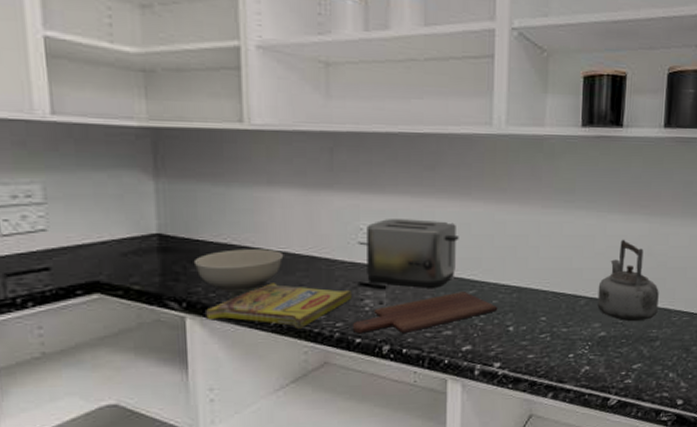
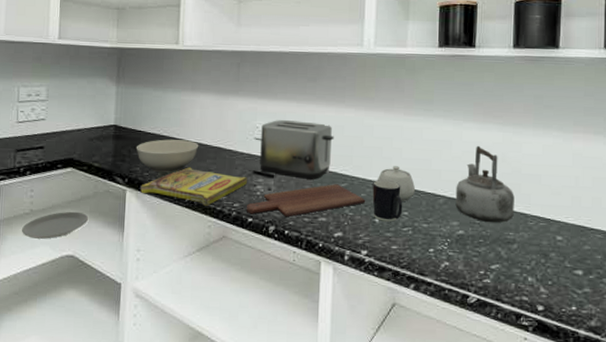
plate: none [30,349,135,389] -> present [21,211,89,239]
mug: none [505,282,540,329] -> present [372,179,403,222]
teapot: none [510,267,555,305] -> present [377,166,416,201]

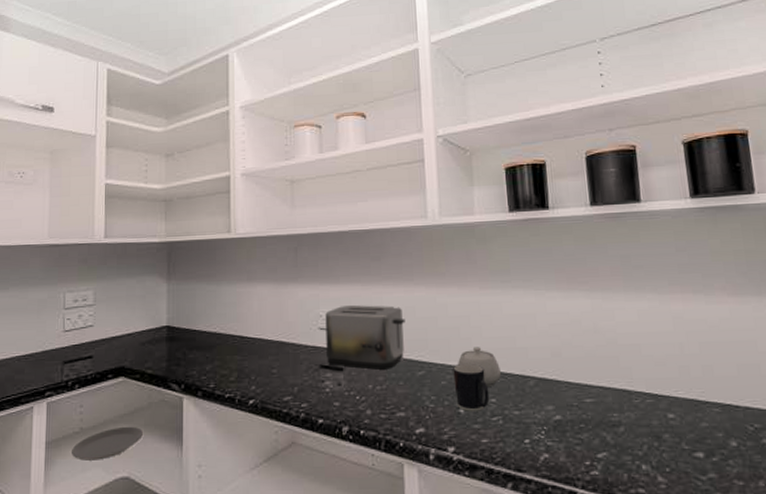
bowl: present [136,139,199,172] -> none [191,336,259,374]
food package: present [140,167,247,206] -> none [199,366,314,409]
cutting board: present [247,184,366,218] -> none [316,373,447,415]
kettle: present [455,145,515,223] -> none [546,316,616,403]

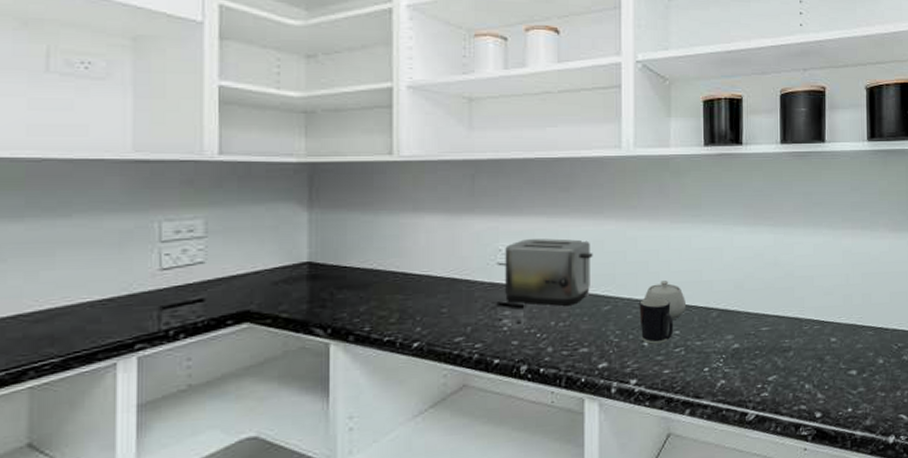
plate: present [70,426,144,461] -> none [174,379,278,423]

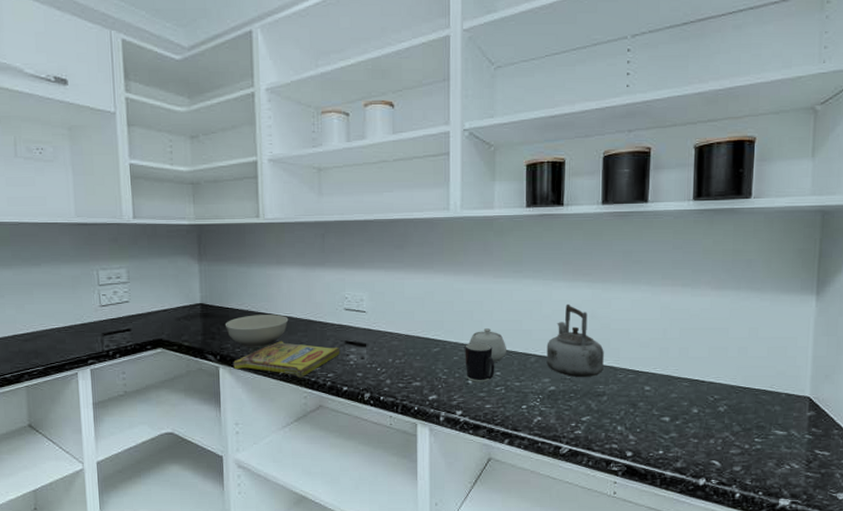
bowl: none [340,273,426,316] -> present [224,314,289,347]
food package: none [350,306,490,351] -> present [233,341,340,378]
toaster: present [505,238,593,307] -> none [350,289,424,347]
kettle: none [729,250,789,332] -> present [546,303,604,377]

